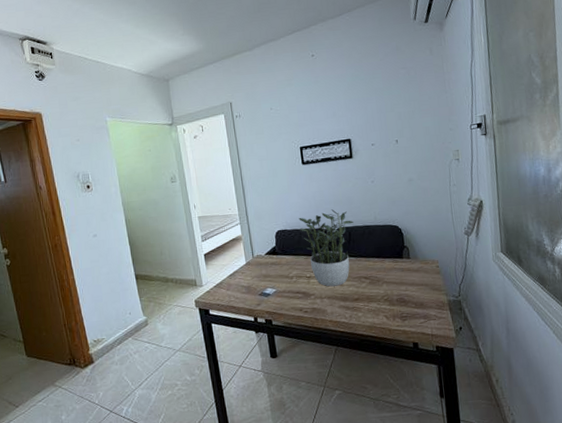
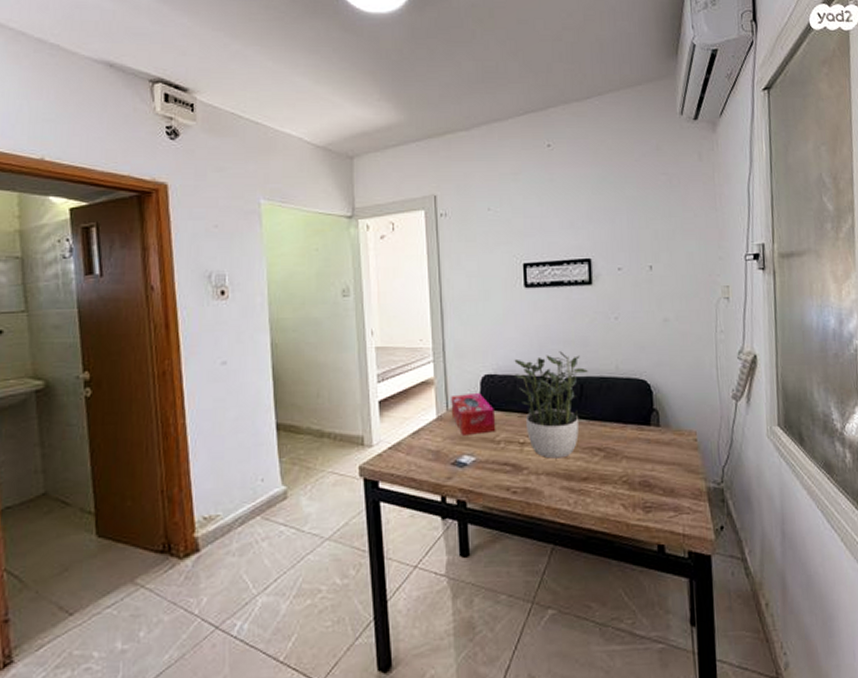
tissue box: none [255,243,289,274] -> present [451,392,496,435]

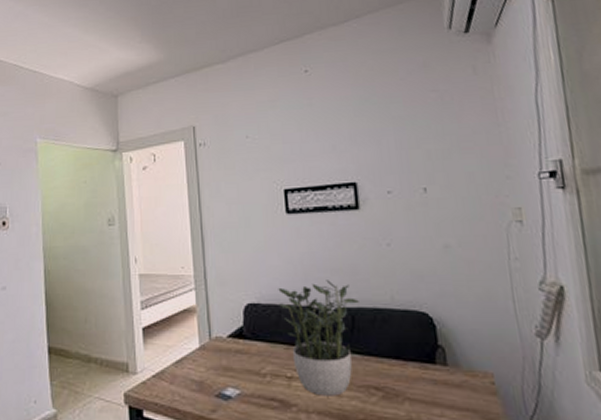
tissue box: present [451,392,496,435] -> none [213,321,261,366]

